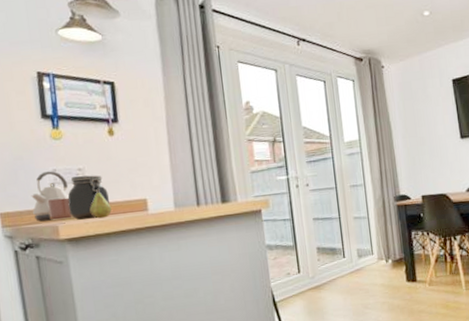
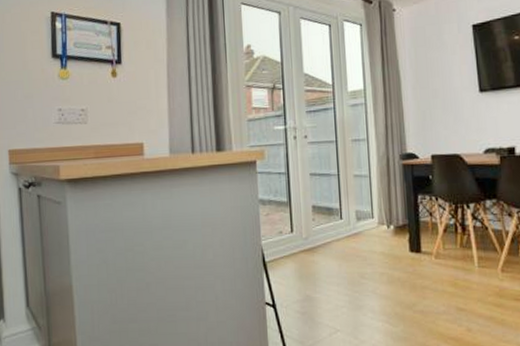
kettle: present [31,171,69,222] -> none [37,110,72,161]
mug: present [47,197,74,222] -> none [51,138,74,161]
jar: present [67,174,109,221] -> none [70,116,108,162]
fruit: present [89,189,112,219] -> none [89,131,109,161]

